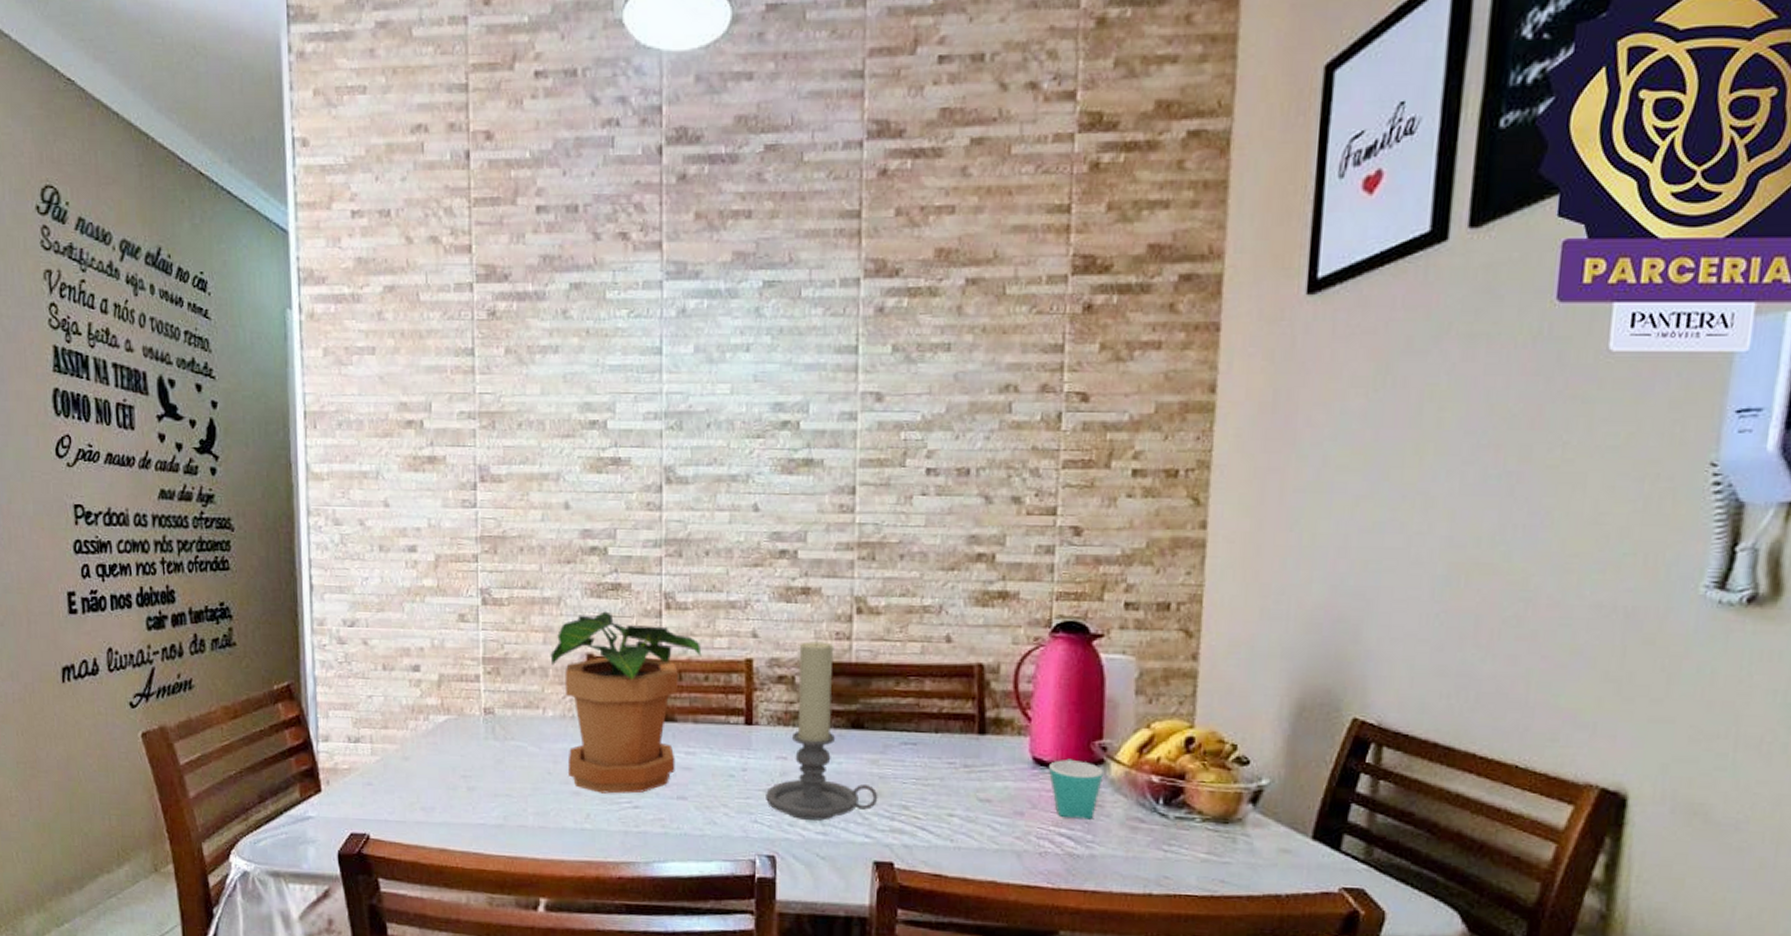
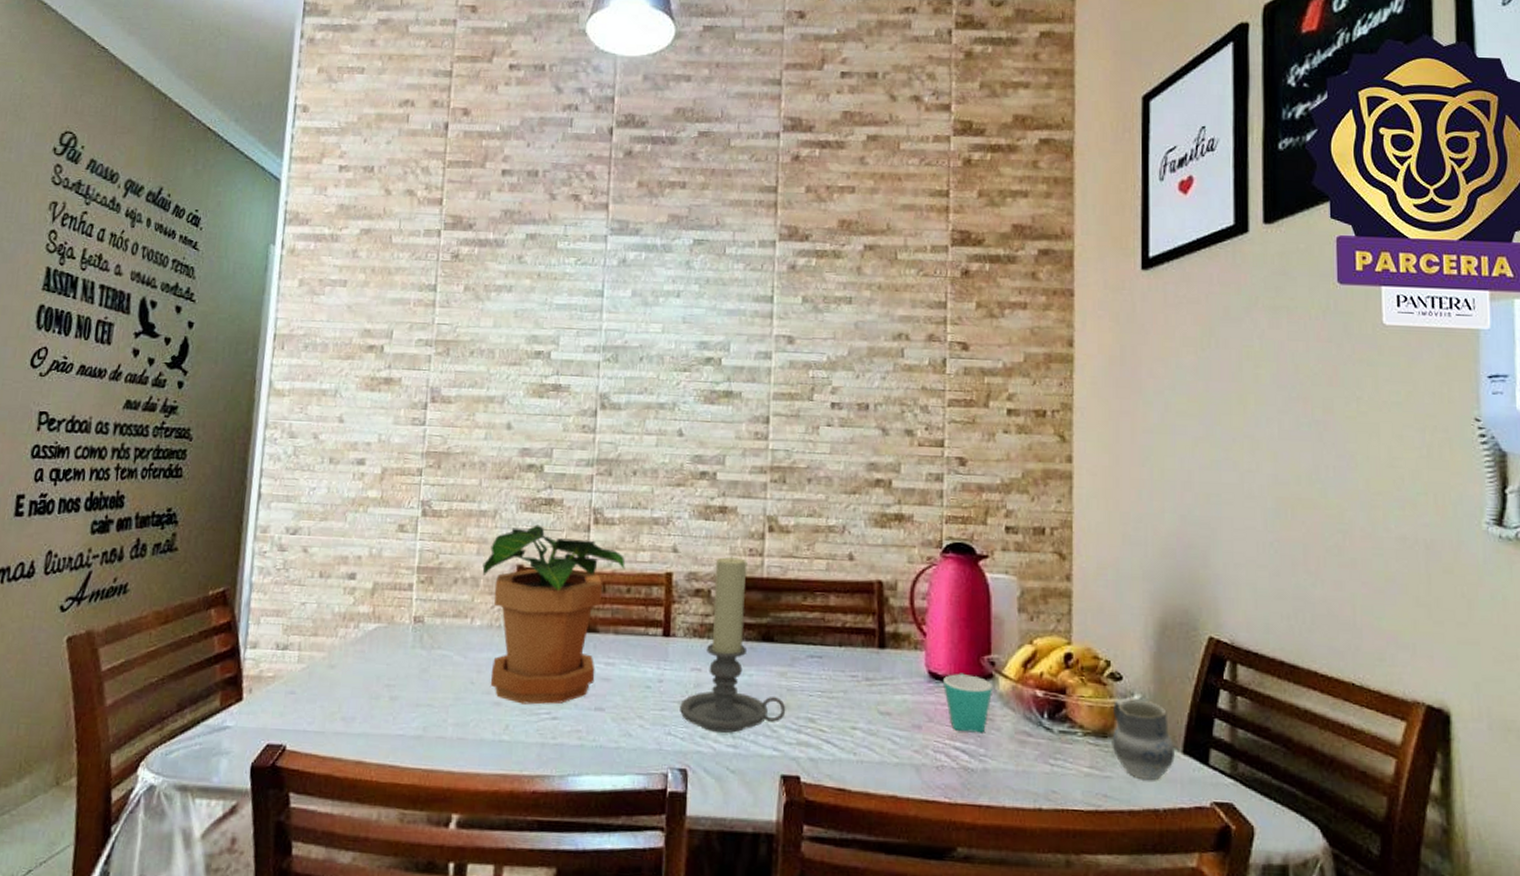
cup: none [1233,784,1304,866] -> present [1112,699,1175,780]

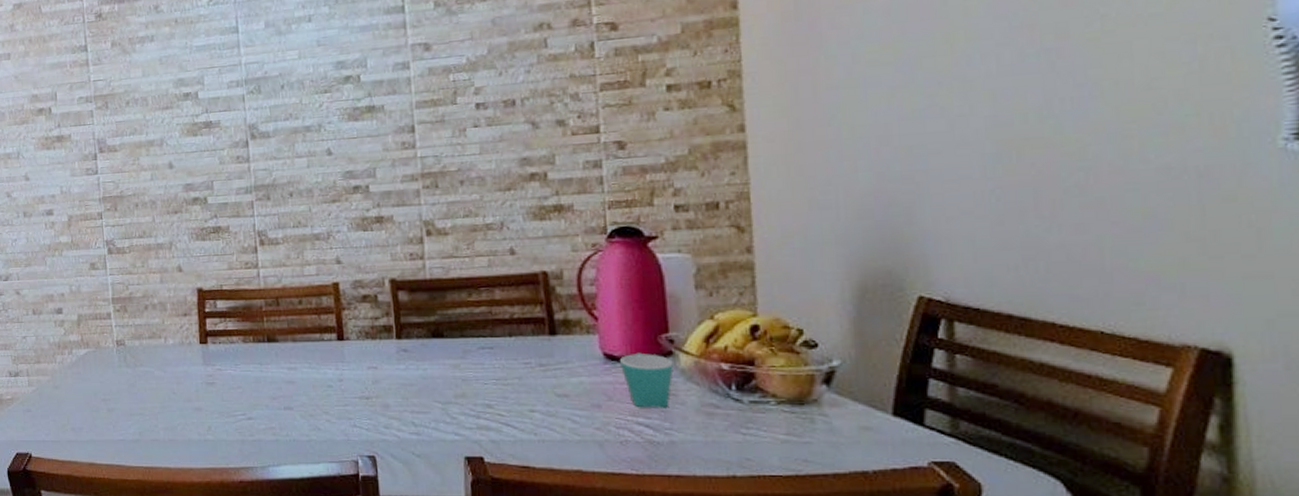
potted plant: present [482,524,625,705] -> none [167,251,294,408]
candle holder: present [680,556,786,733] -> none [361,262,463,422]
cup: present [1112,699,1175,780] -> none [809,365,883,443]

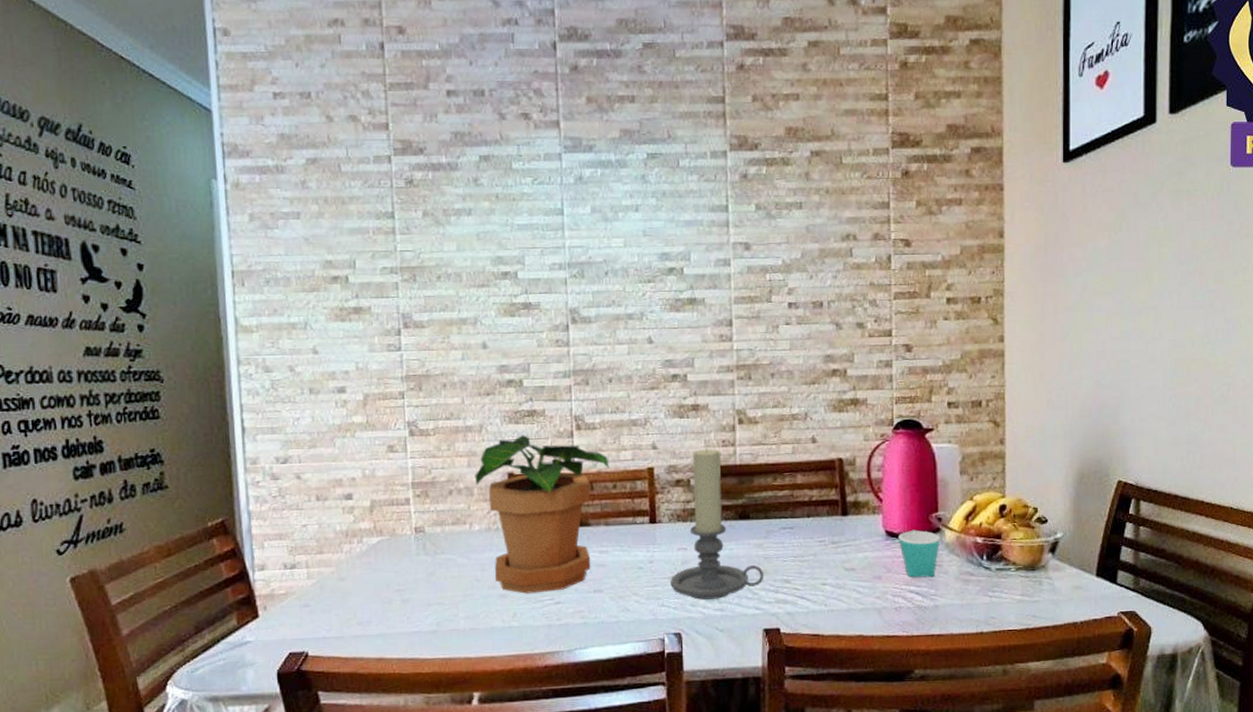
potted plant: none [167,251,294,408] -> present [474,435,610,594]
candle holder: none [361,262,463,422] -> present [670,448,764,600]

